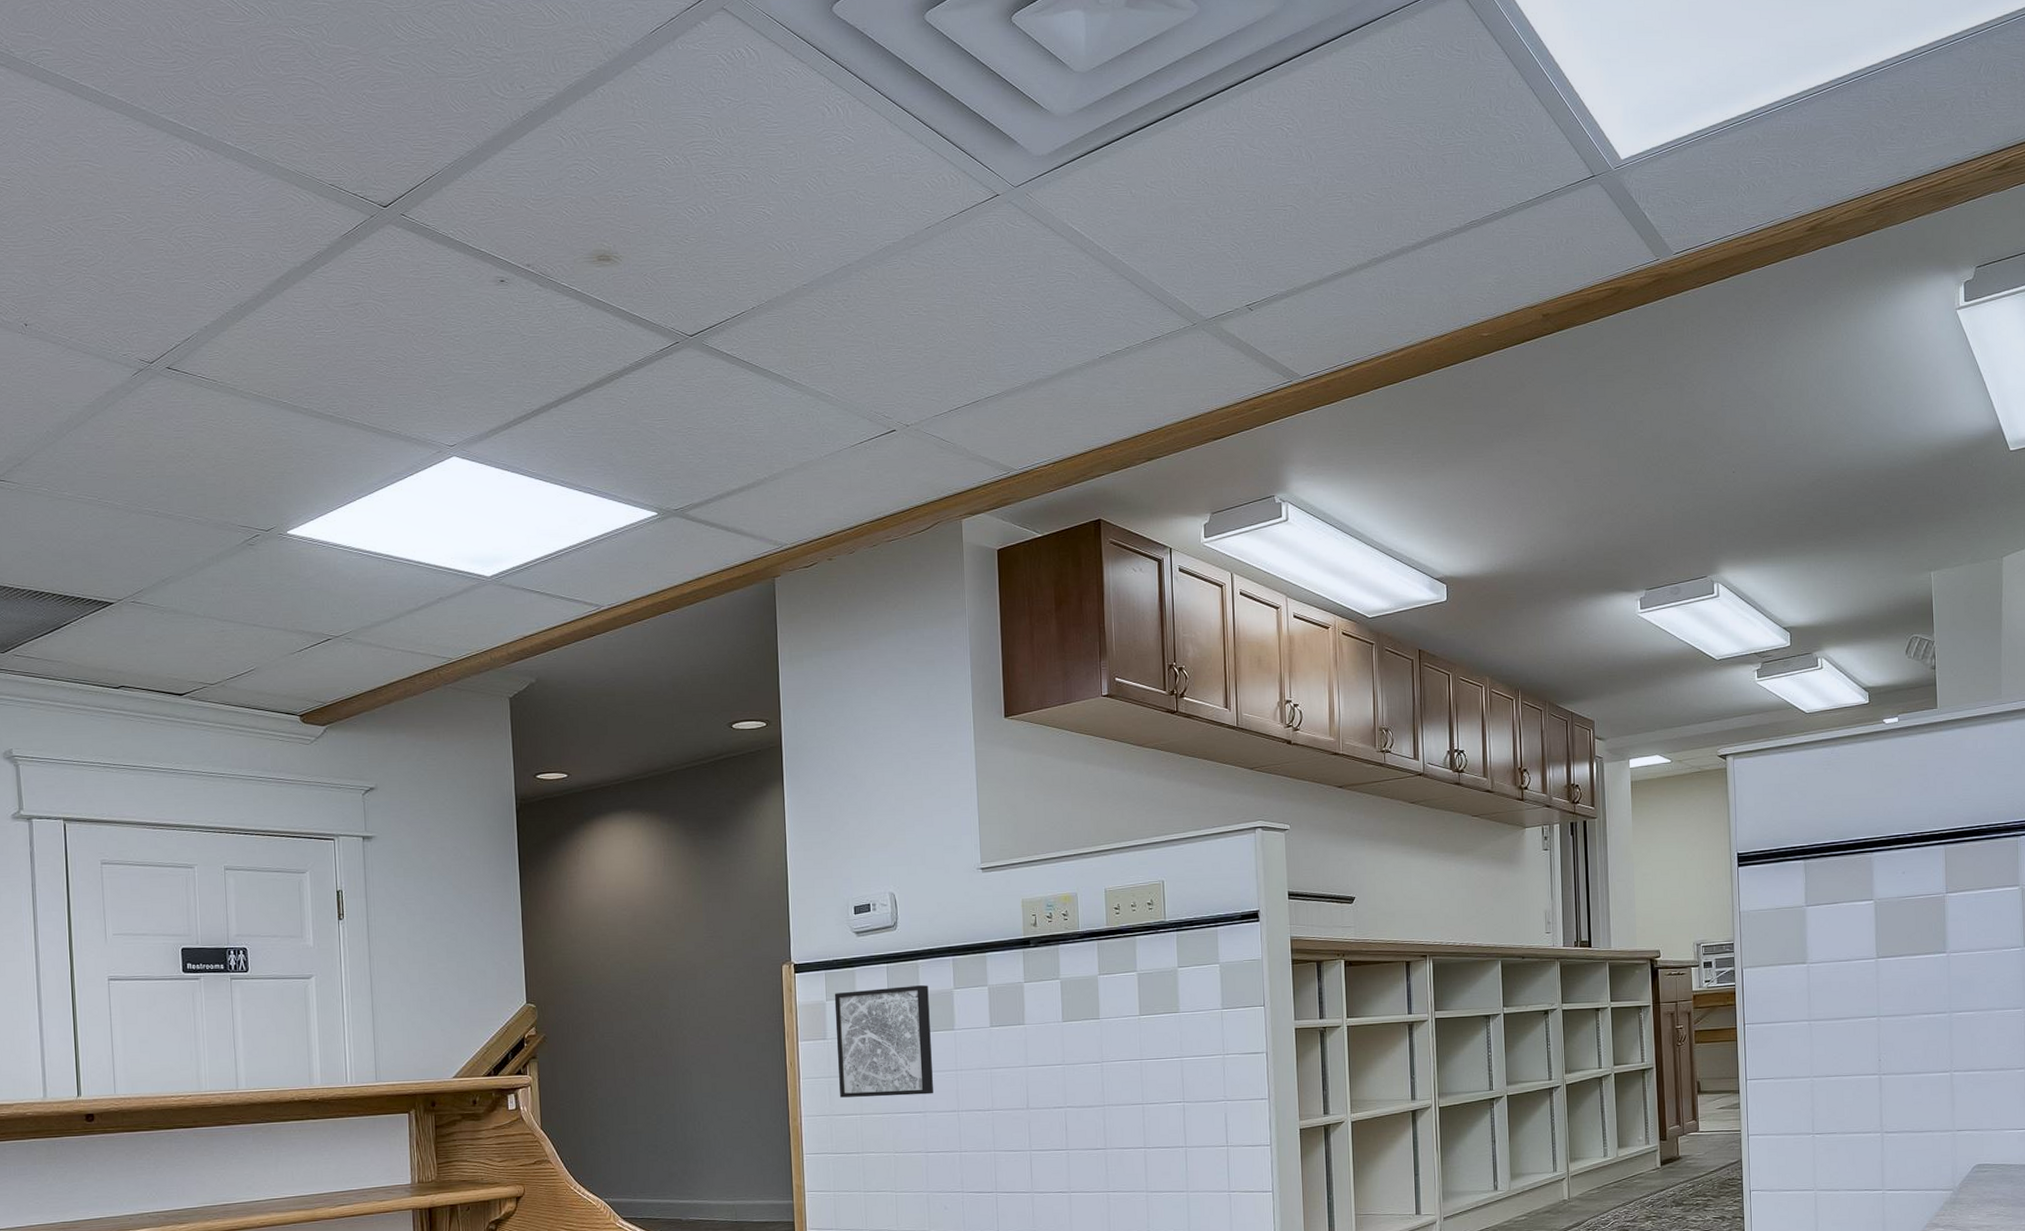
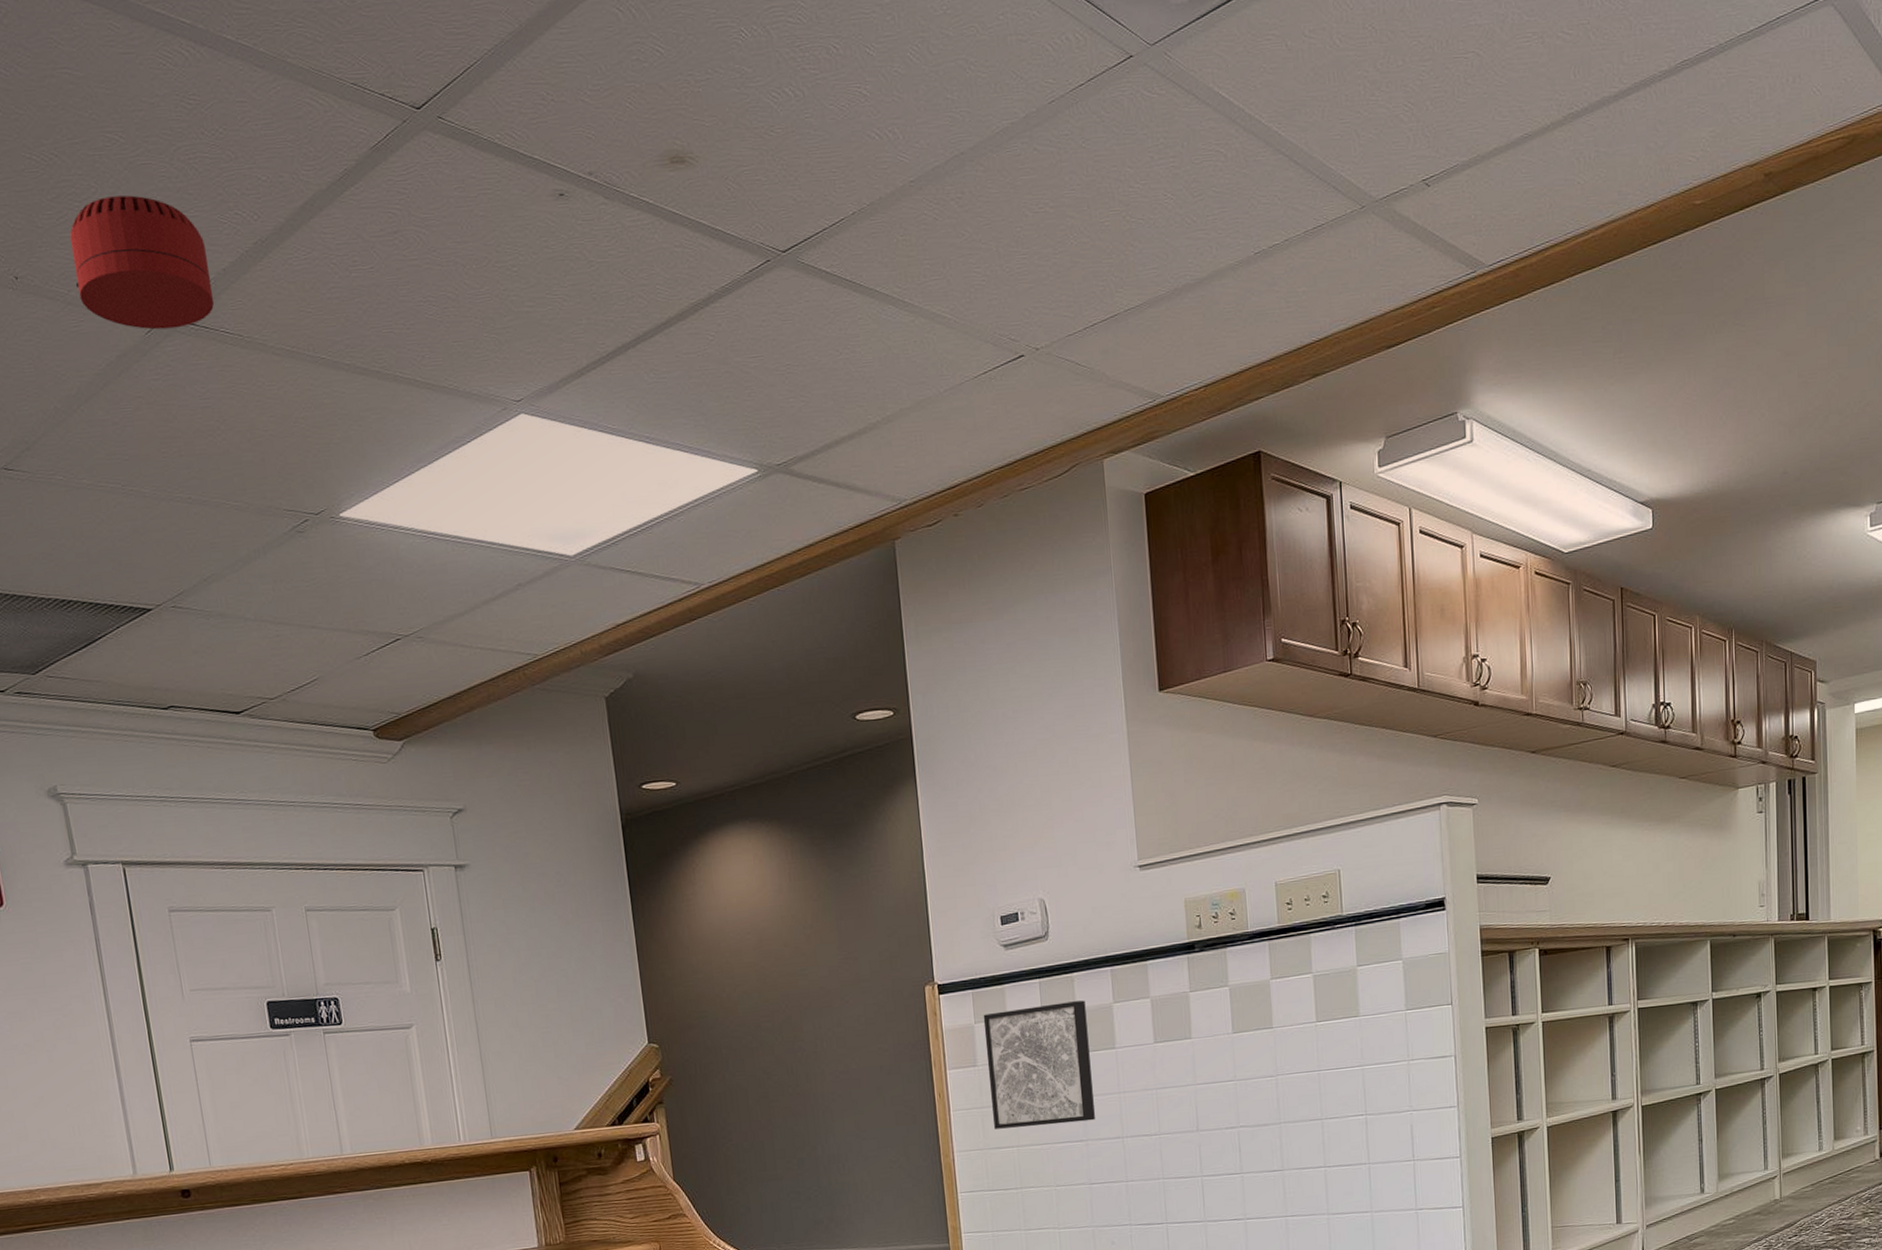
smoke detector: none [76,263,195,373] -> present [70,195,215,330]

